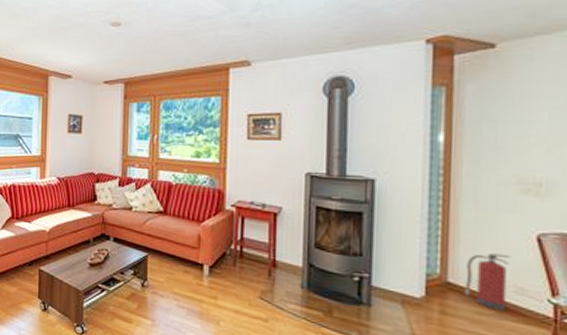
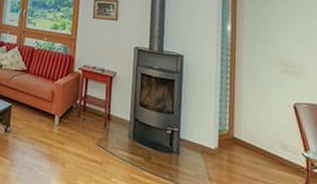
fire extinguisher: present [465,253,511,311] -> none [246,116,276,162]

